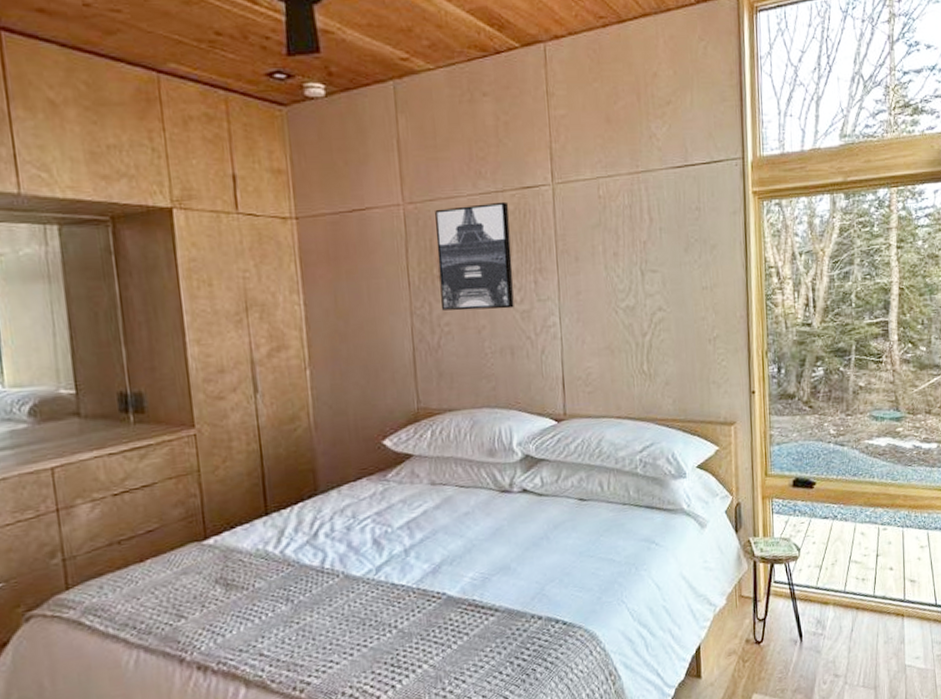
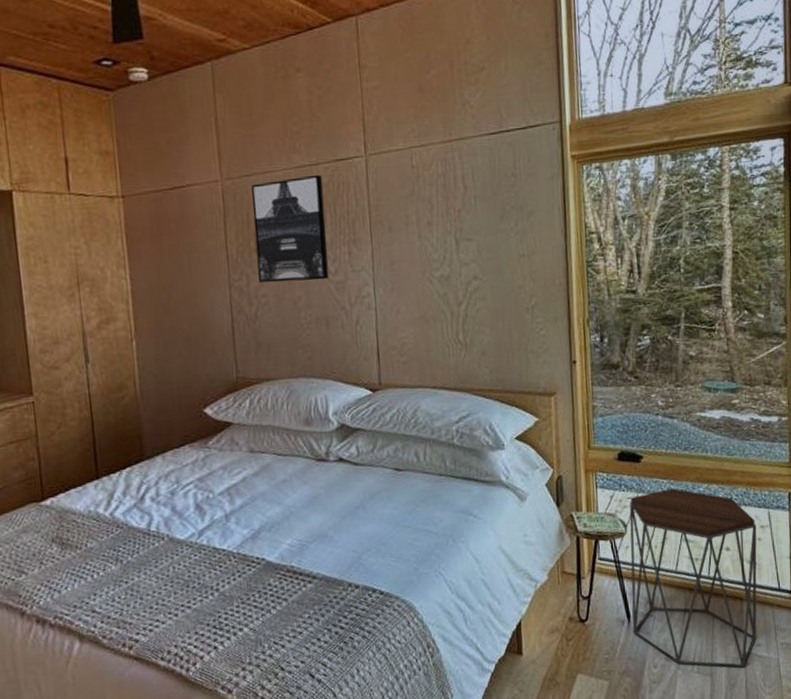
side table: none [802,512,917,680] -> present [629,488,757,668]

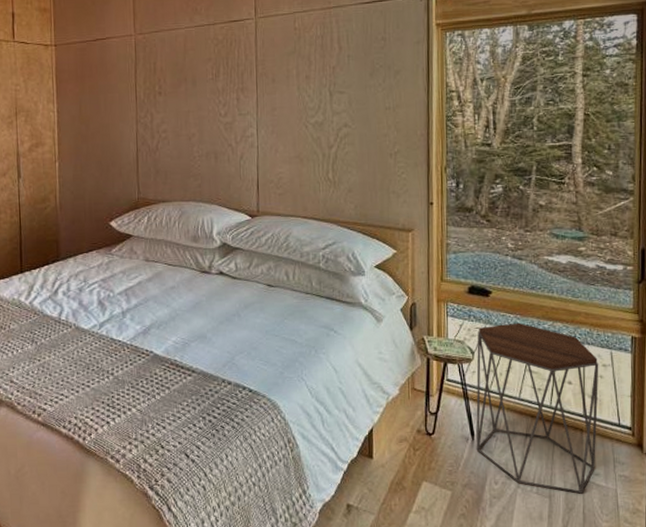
wall art: present [252,174,329,283] -> none [159,32,219,121]

